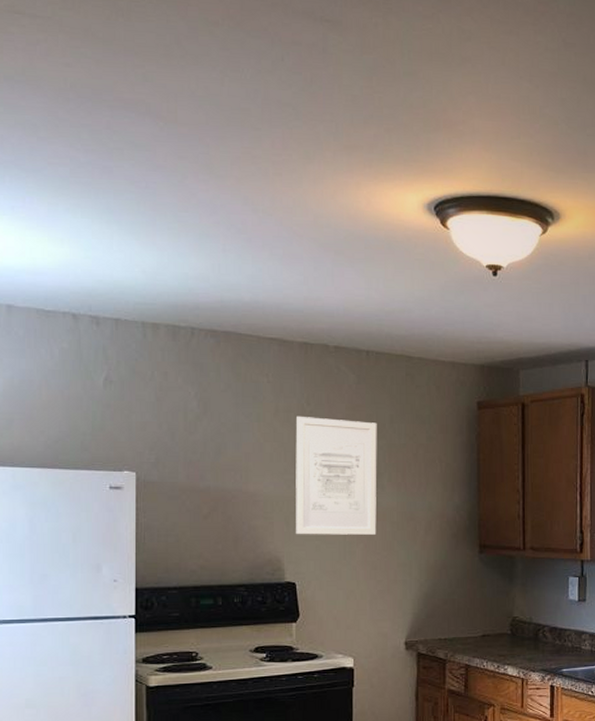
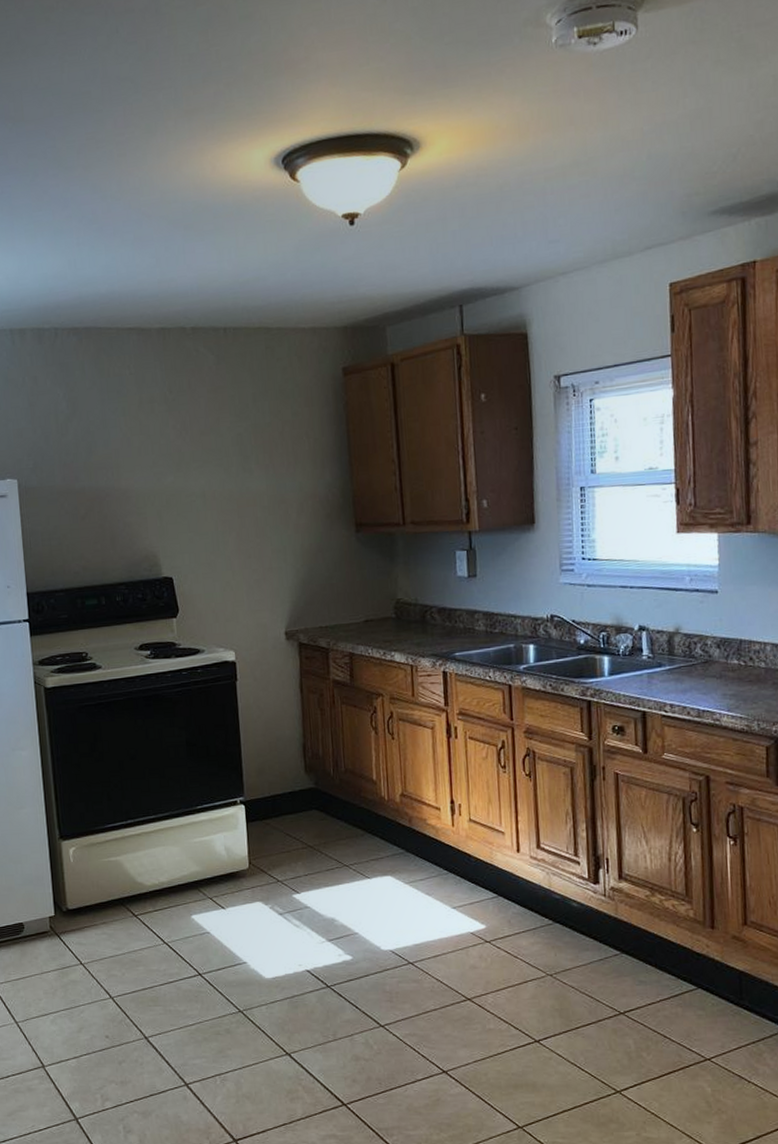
wall art: present [295,415,377,535] -> none [160,403,248,528]

